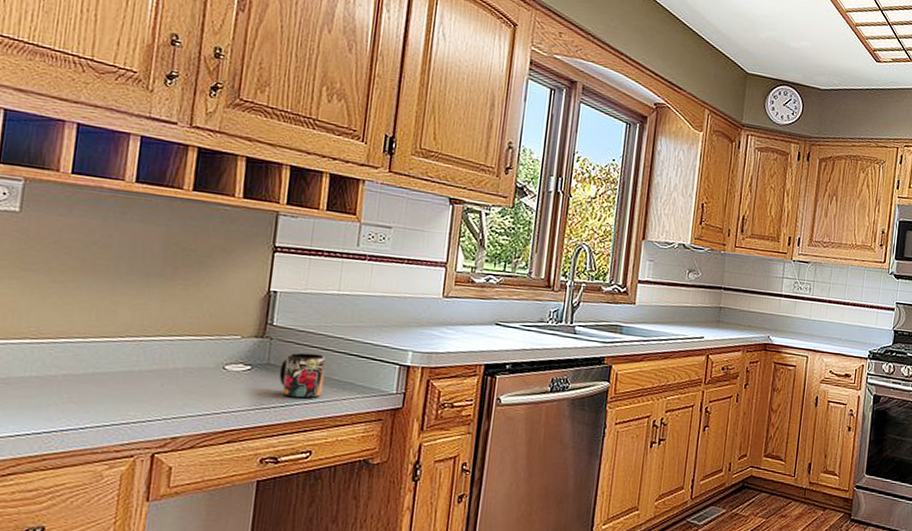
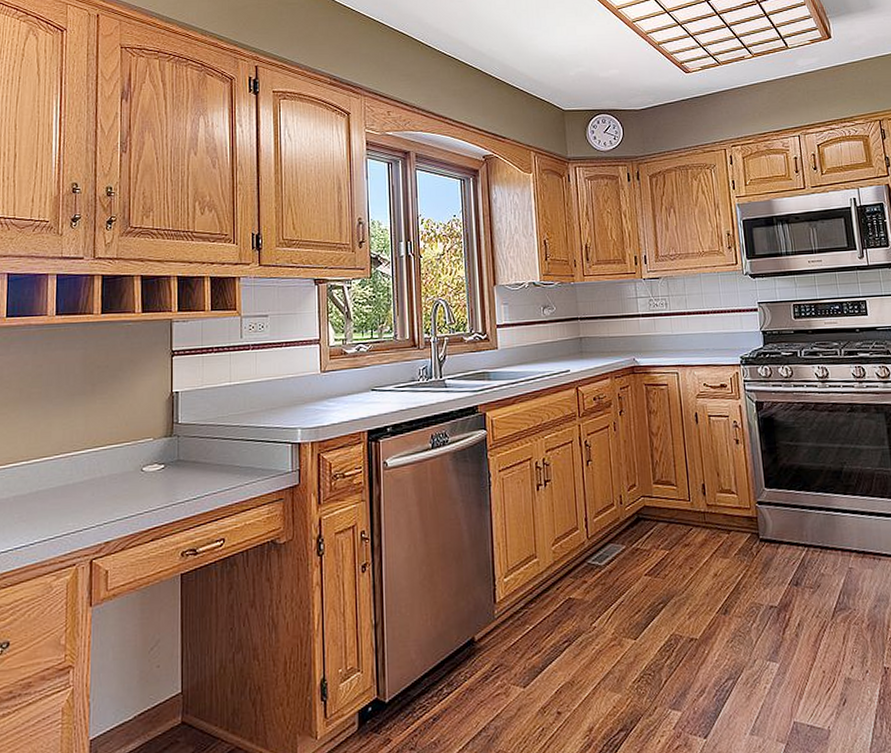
mug: present [278,352,327,399] -> none [188,444,227,489]

